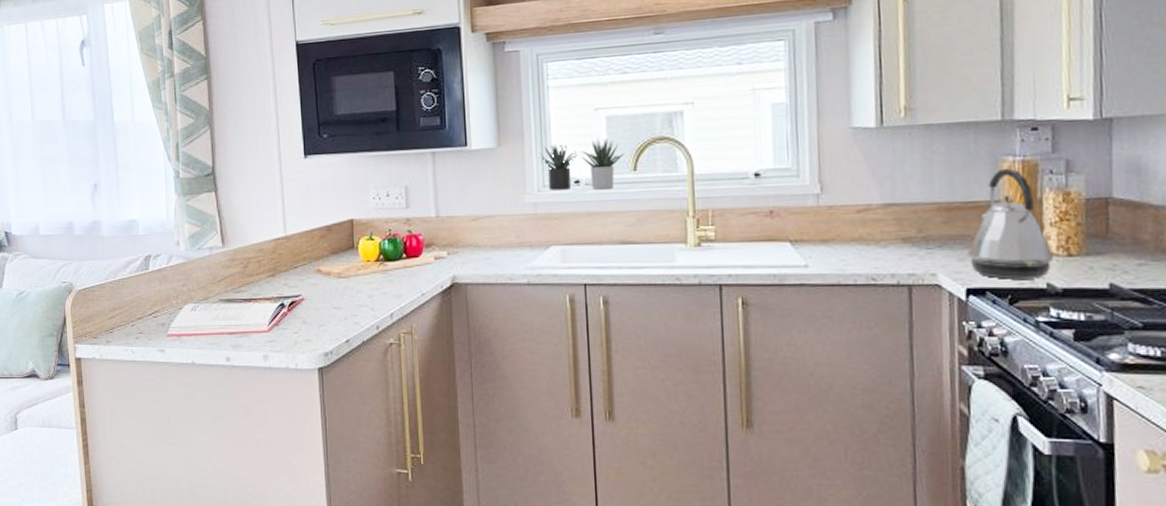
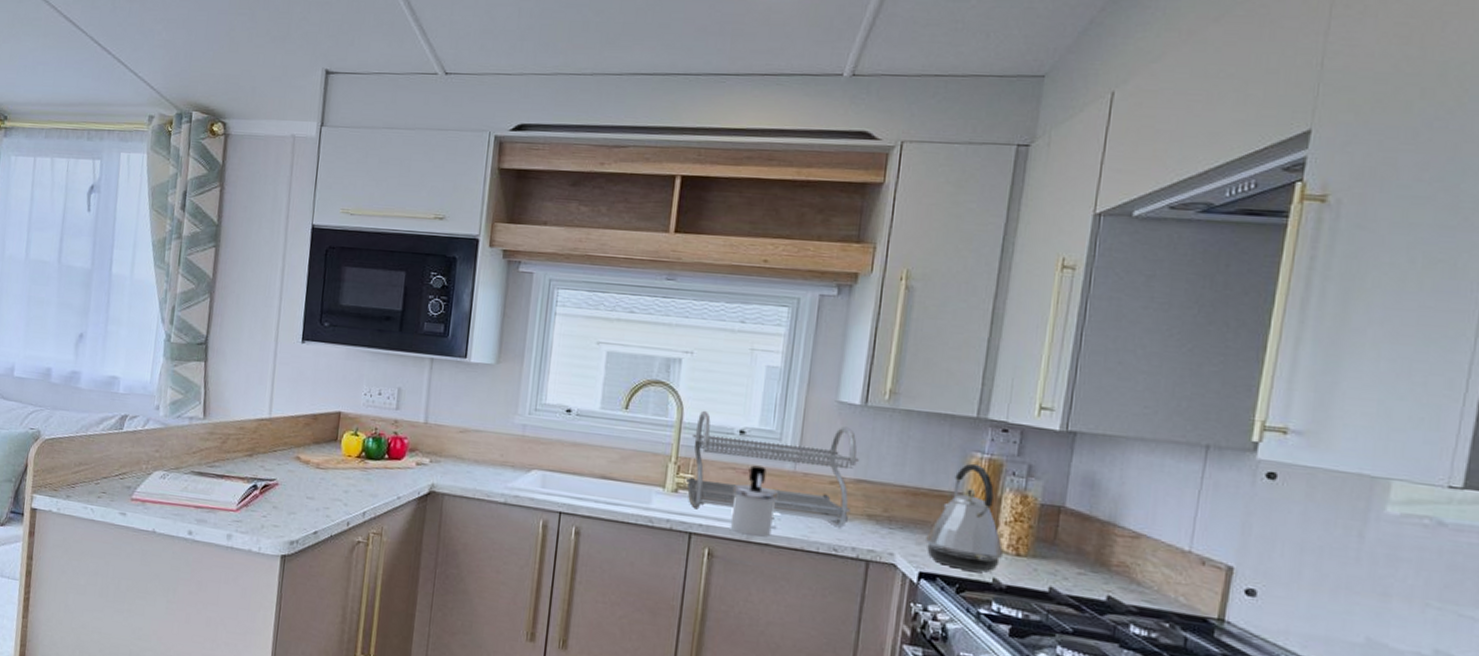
succulent plant: present [539,137,624,191] -> none [535,370,619,425]
dish rack: none [706,152,883,260] -> present [685,410,859,528]
soap dispenser: none [758,206,804,279] -> present [730,465,777,538]

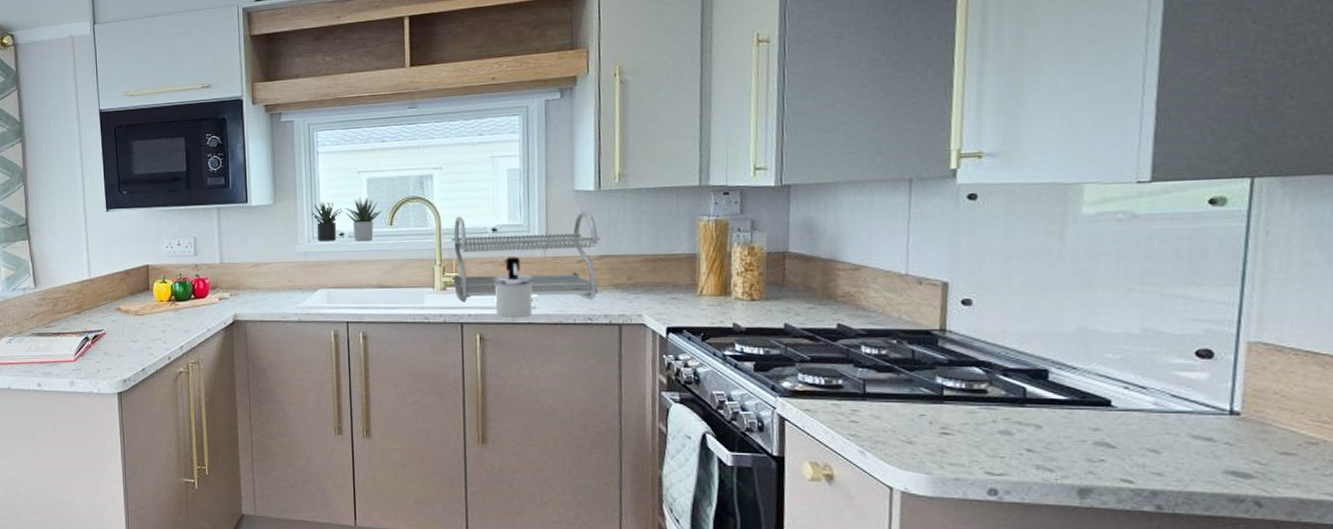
succulent plant: none [535,370,619,425] -> present [309,196,382,242]
kettle: present [926,463,1004,572] -> none [669,226,740,320]

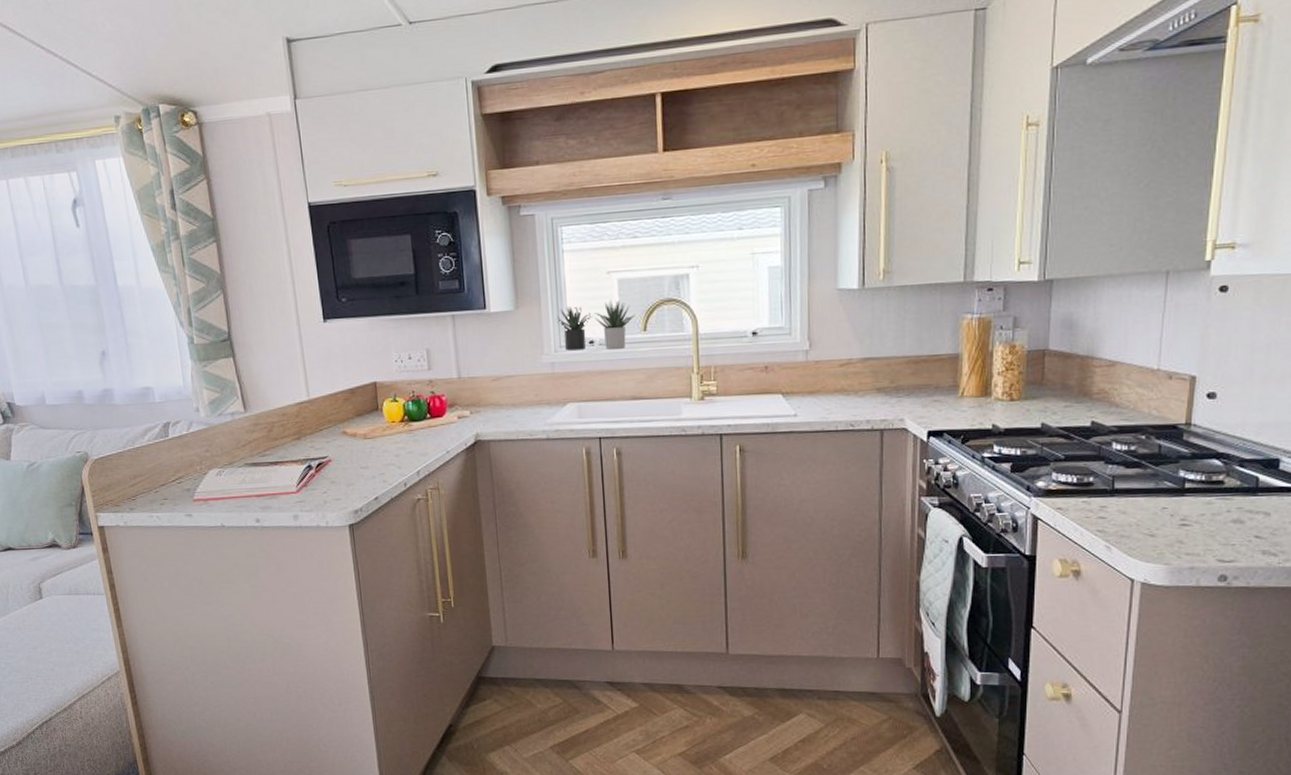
dish rack: present [451,211,600,302] -> none [709,311,863,412]
soap dispenser: present [494,256,533,319] -> none [754,362,794,428]

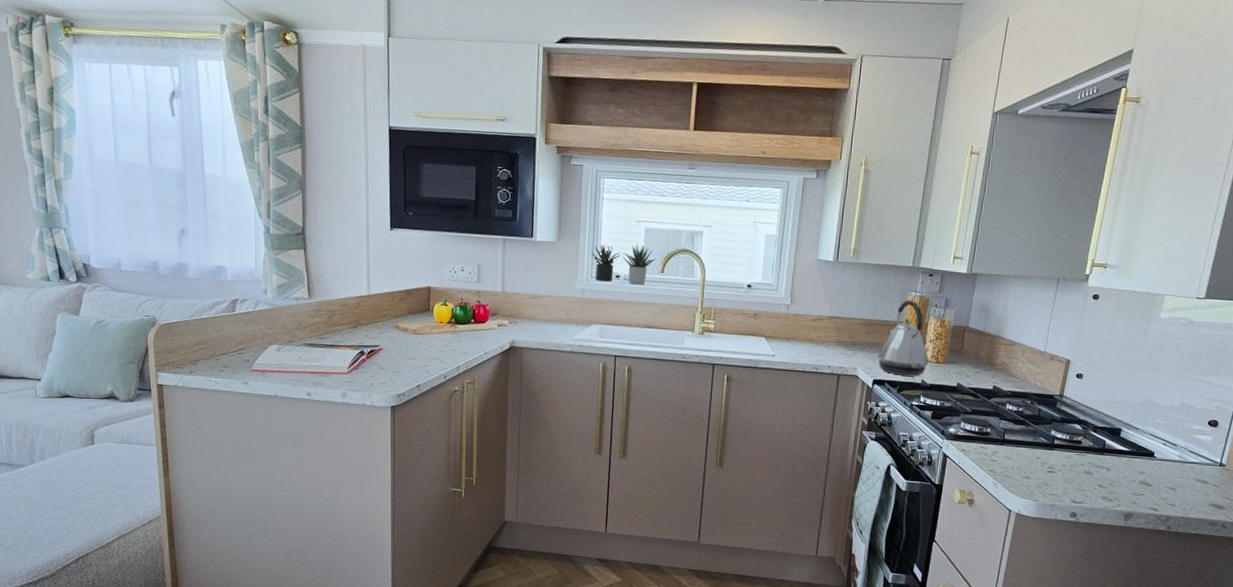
kettle: none [931,324,1000,422] -> present [878,300,929,376]

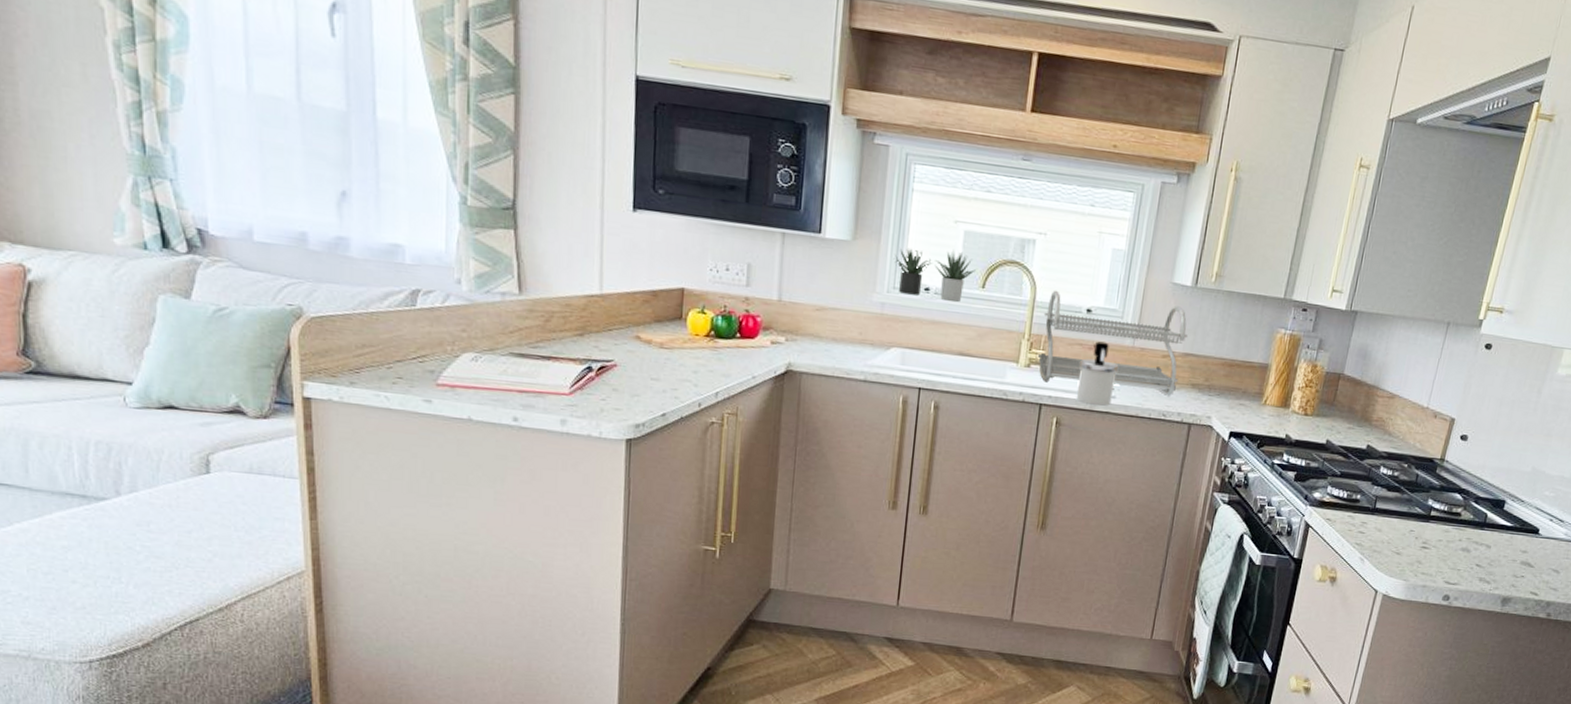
dish rack: none [709,271,832,352] -> present [1037,290,1187,396]
soap dispenser: none [742,310,775,364] -> present [1076,341,1118,407]
kettle: present [878,300,929,376] -> none [1237,338,1296,430]

